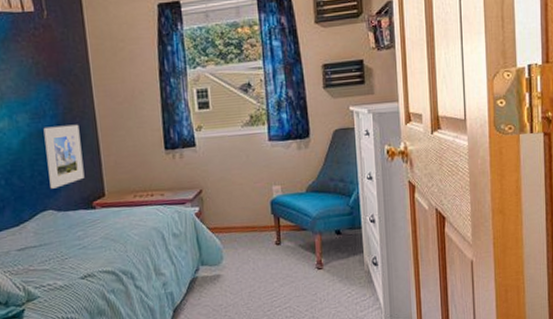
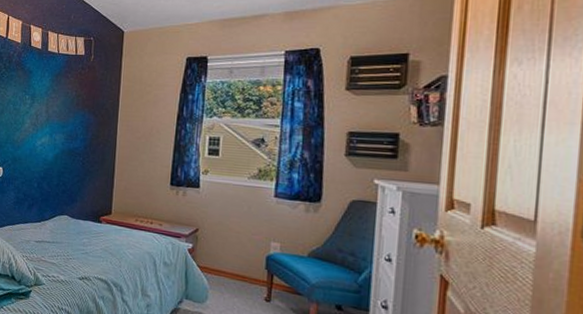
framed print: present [43,124,85,189] -> none [69,147,101,199]

